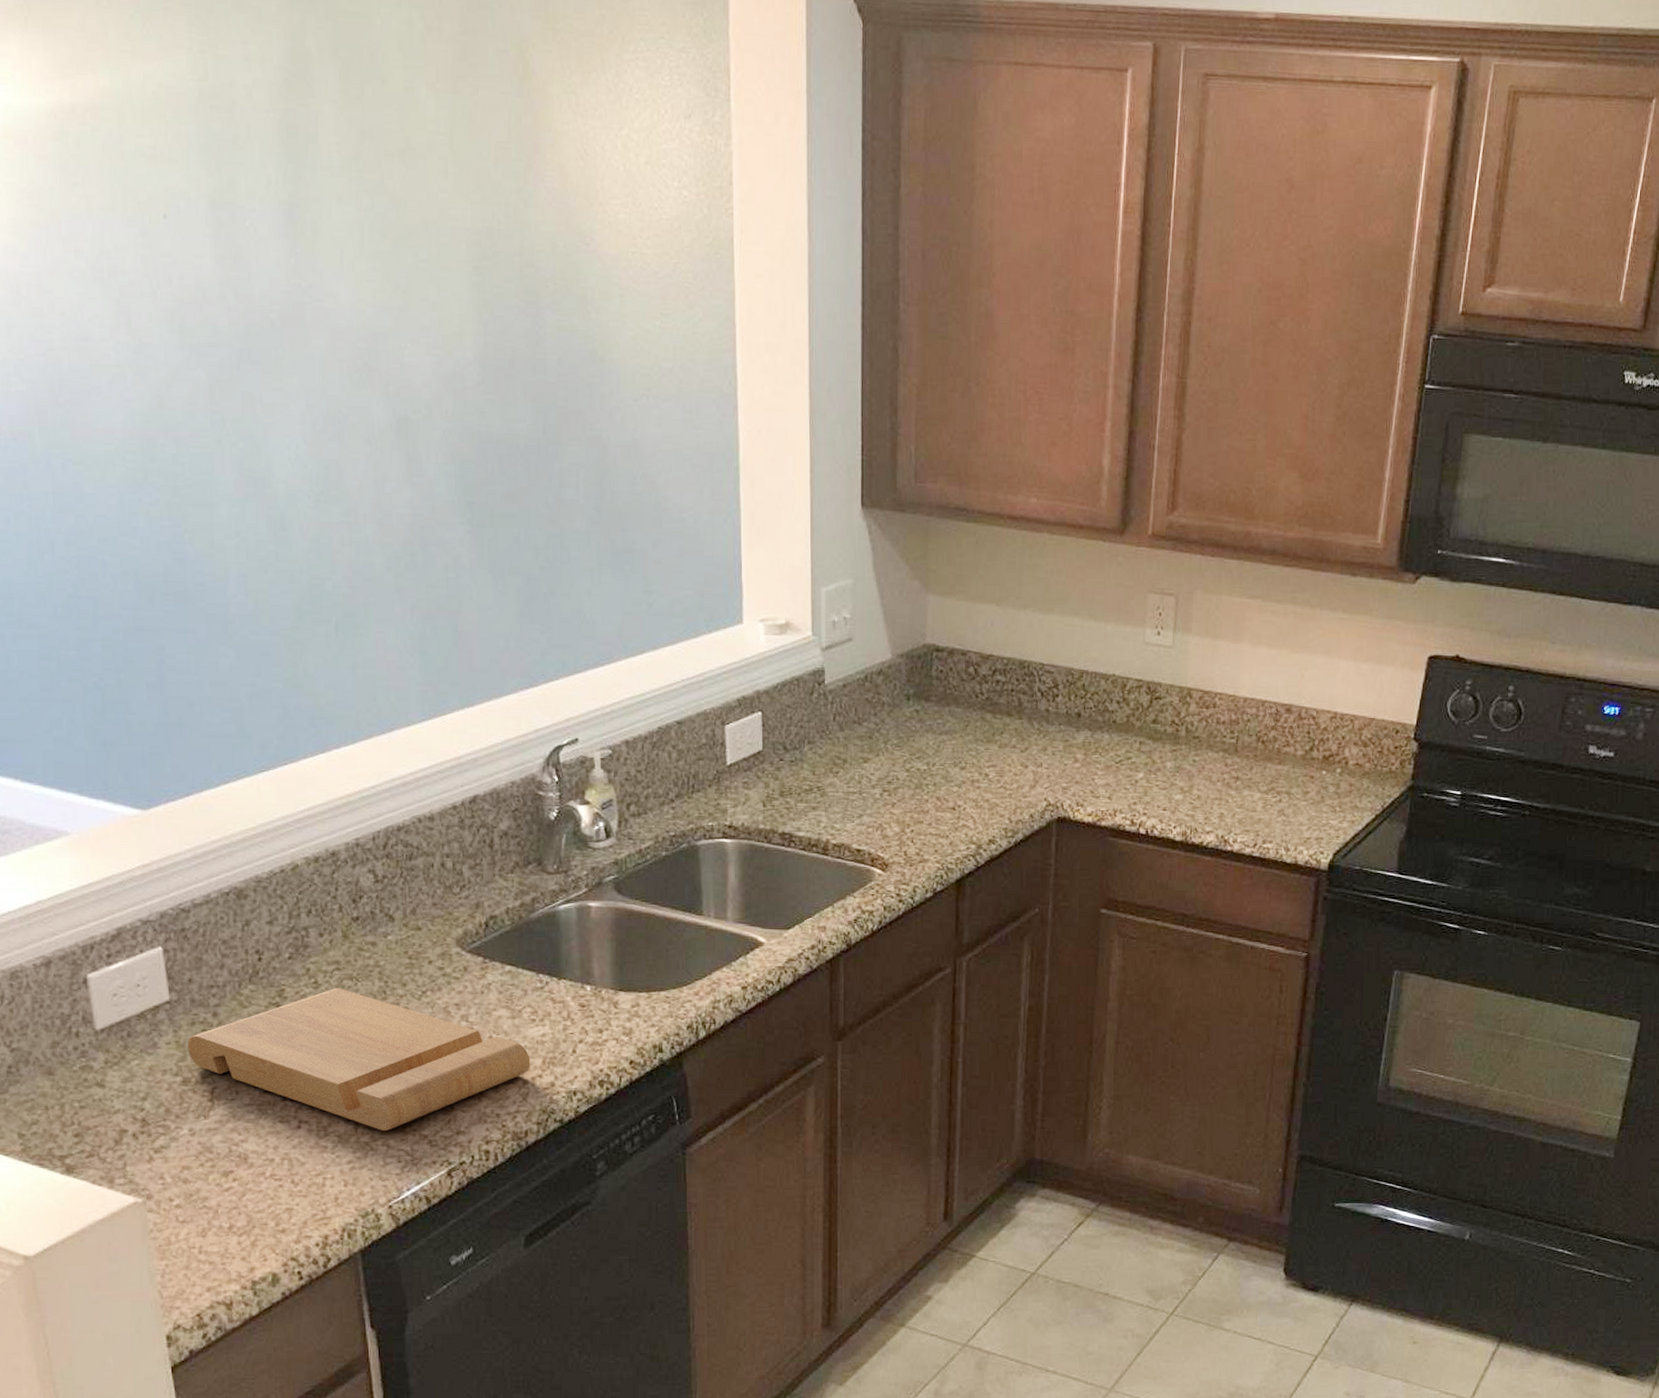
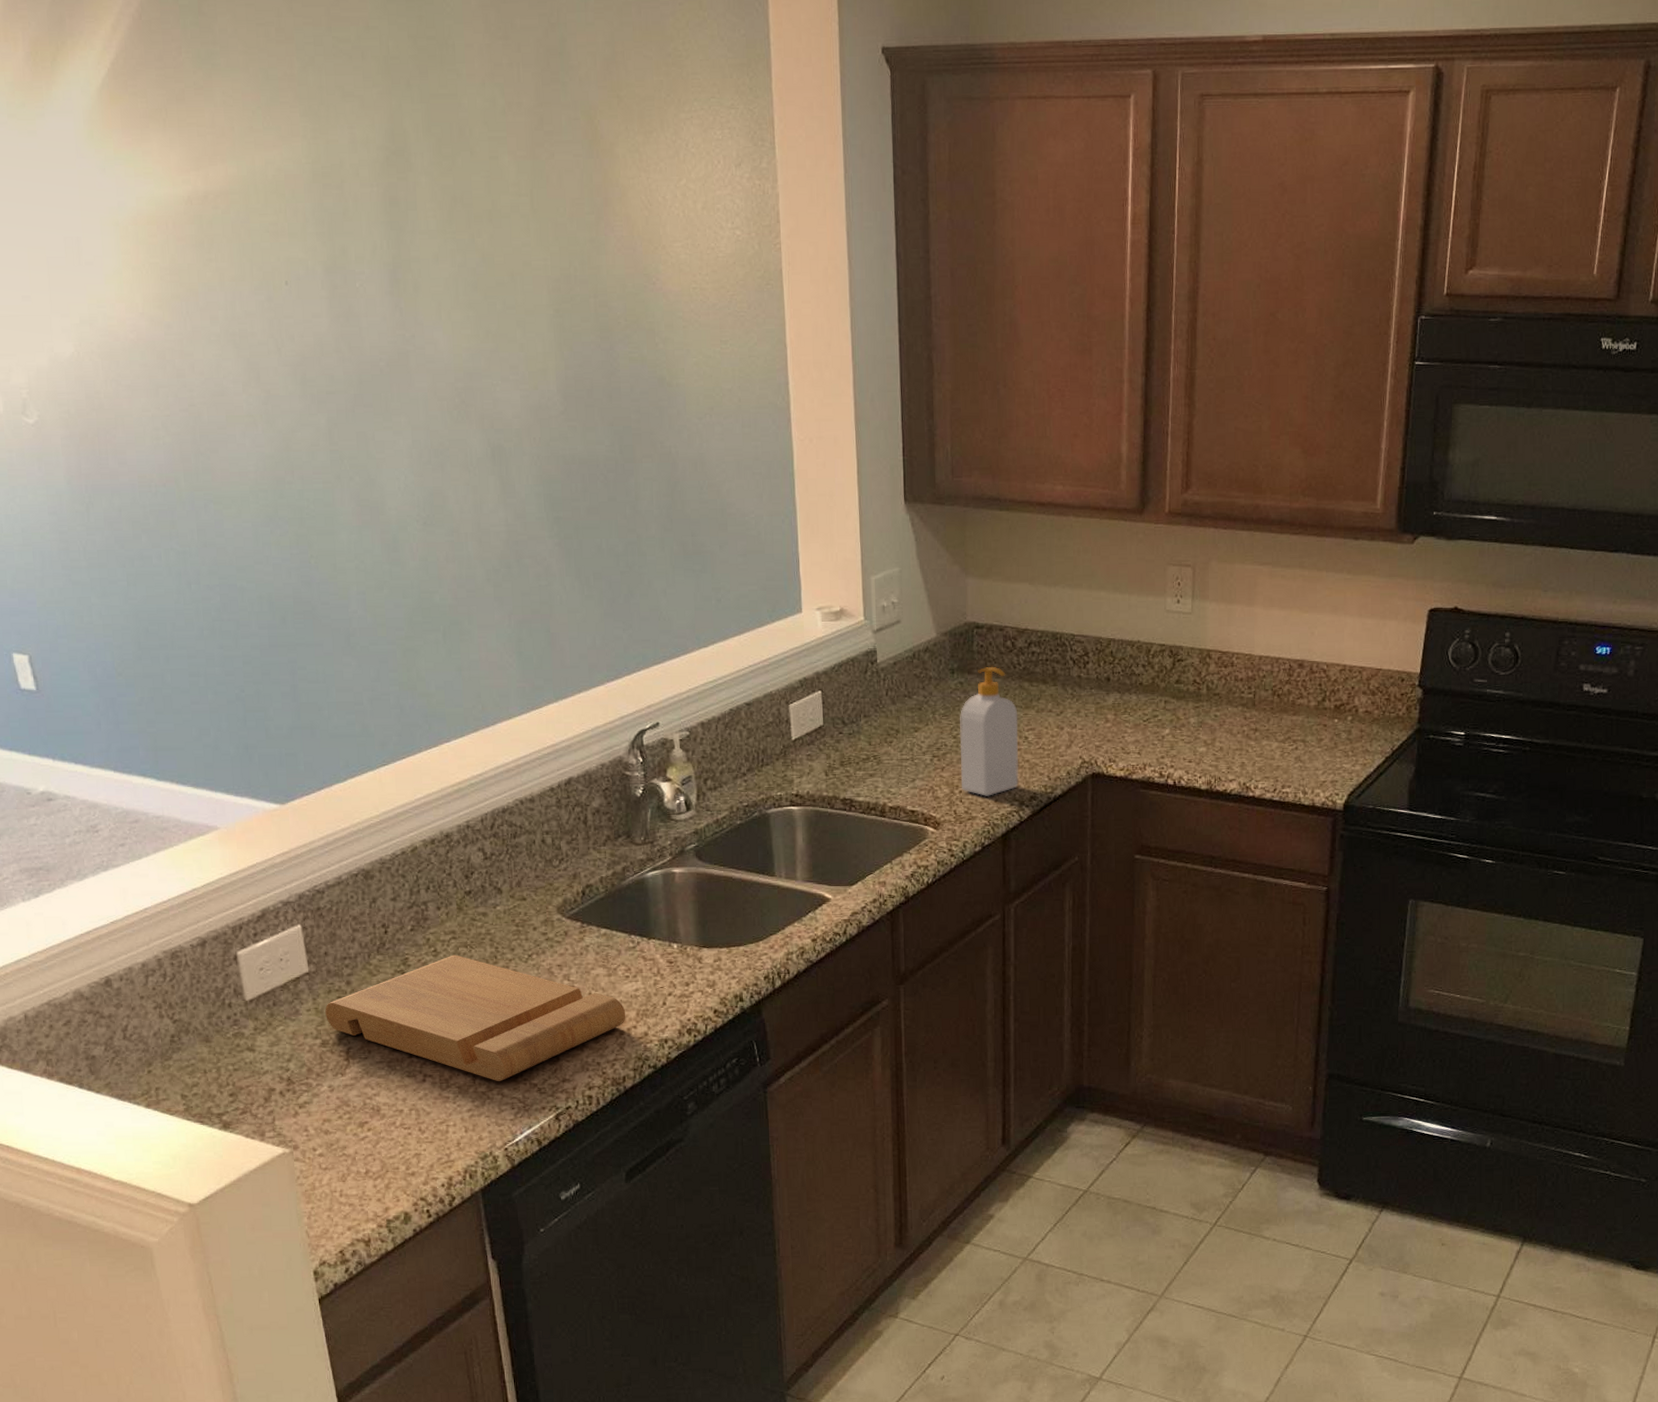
soap bottle: none [913,695,979,838] -> present [959,667,1019,796]

